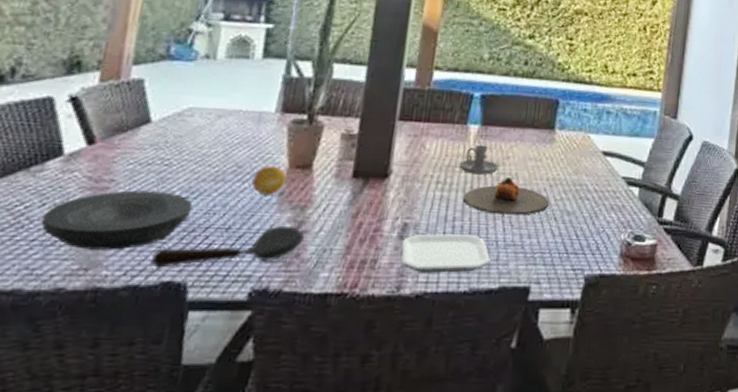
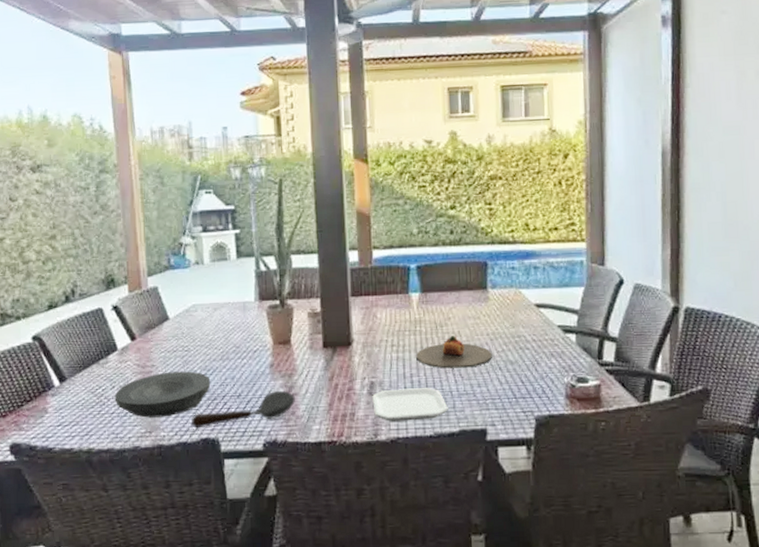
fruit: present [251,165,287,195] -> none [248,344,274,368]
candle holder: present [459,144,499,175] -> none [408,309,442,336]

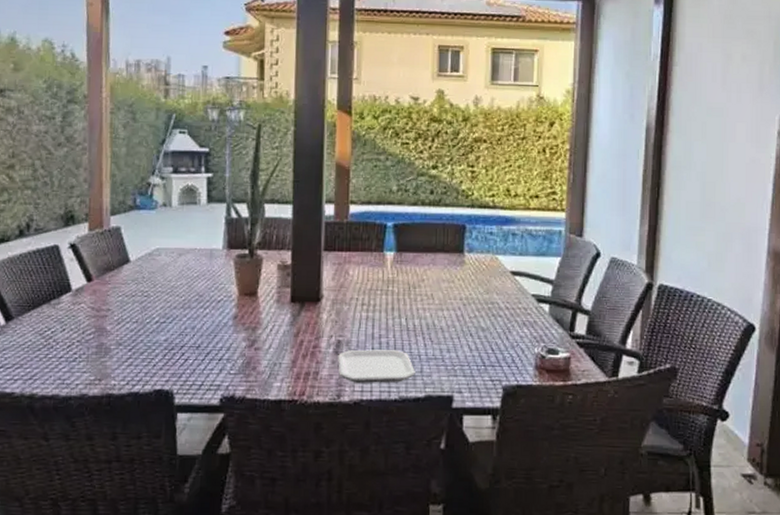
plate: present [114,371,211,418] -> none [64,317,169,365]
spoon: present [190,390,295,429] -> none [144,343,257,379]
plate: present [416,336,492,369] -> none [386,298,464,332]

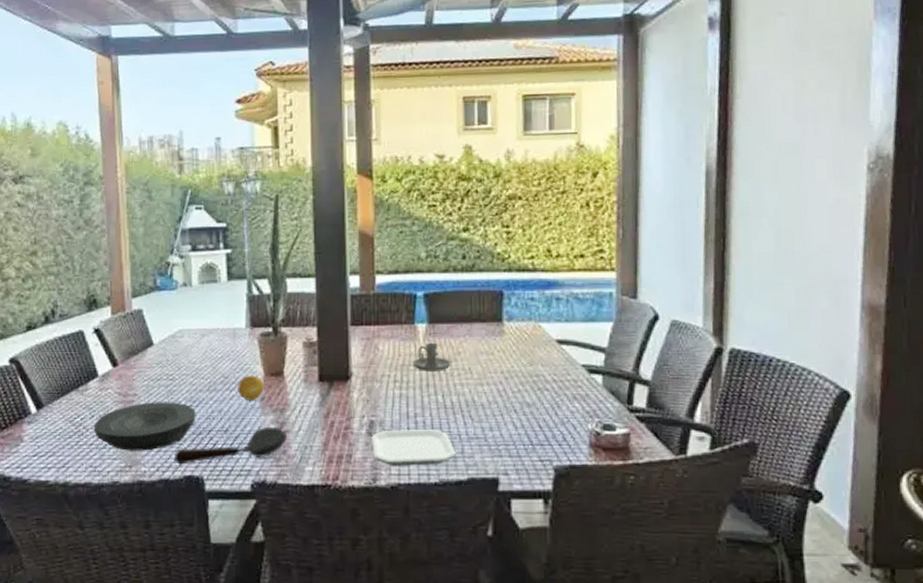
plate: none [64,317,169,365] -> present [93,402,196,451]
spoon: none [144,343,257,379] -> present [173,426,287,465]
fruit: none [211,294,239,319] -> present [237,375,265,400]
candle holder: none [380,269,415,296] -> present [412,342,451,371]

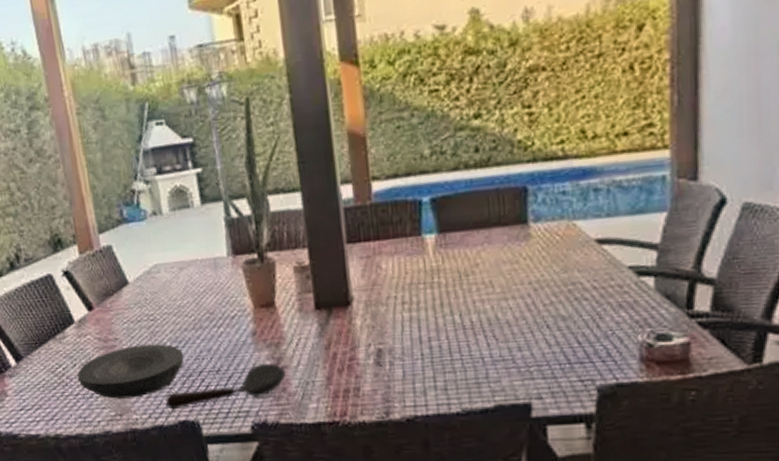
fruit: present [237,375,265,400] -> none [225,308,256,337]
plate: present [371,429,456,466] -> none [380,354,480,397]
candle holder: present [412,342,451,371] -> none [422,255,468,289]

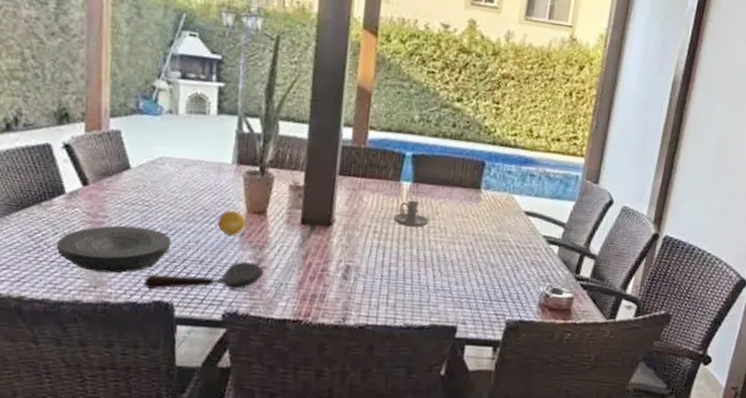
fruit: none [225,308,256,337] -> present [217,210,246,235]
candle holder: none [422,255,468,289] -> present [393,200,429,228]

